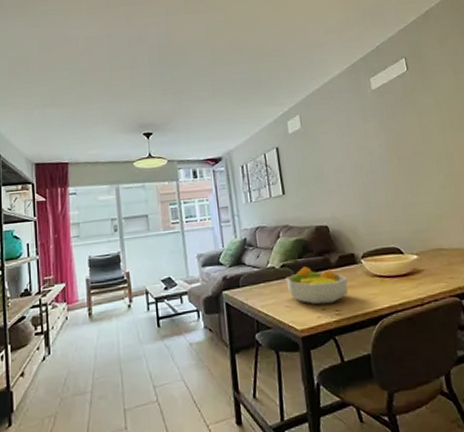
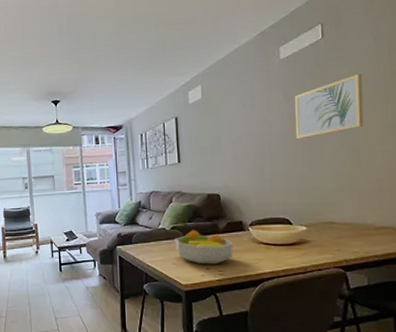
wall art: none [390,102,456,167] -> present [294,73,364,140]

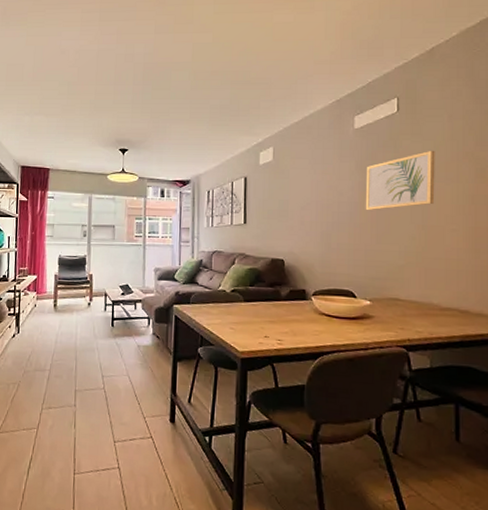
fruit bowl: present [175,230,233,265] -> none [234,295,294,333]

